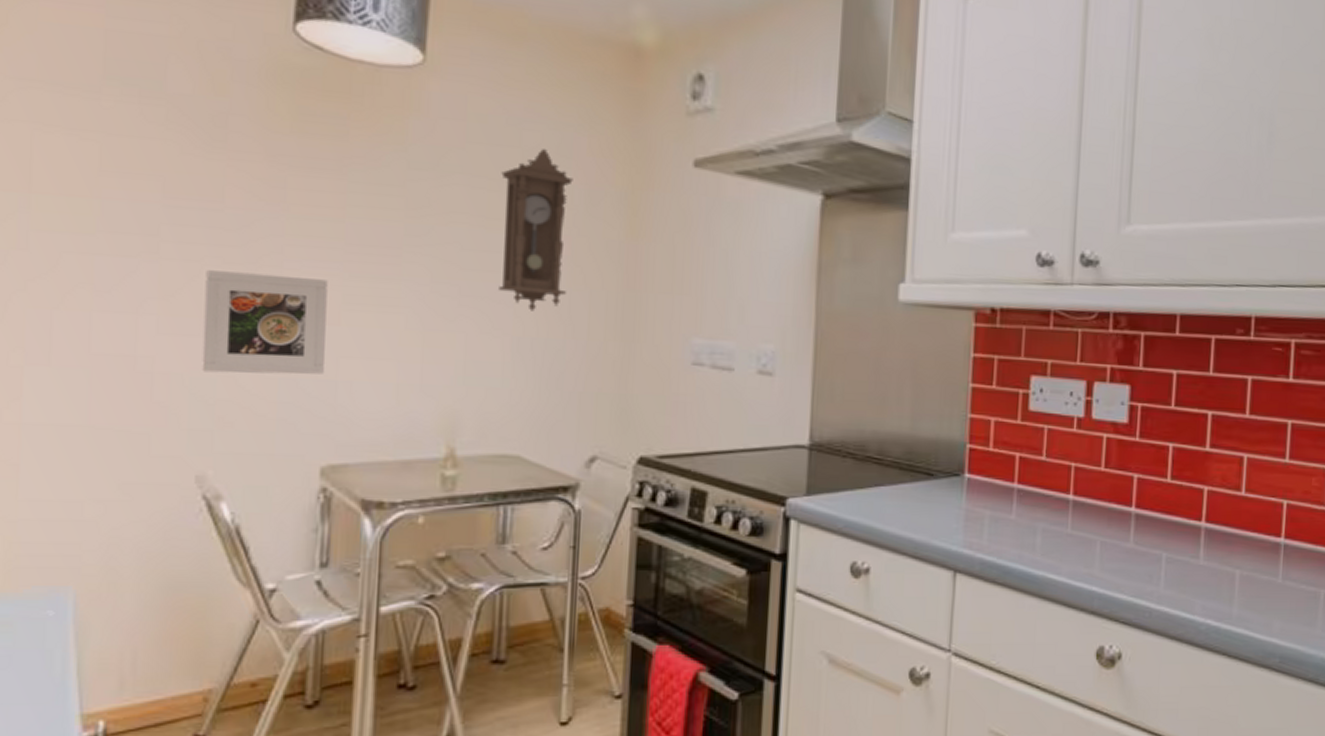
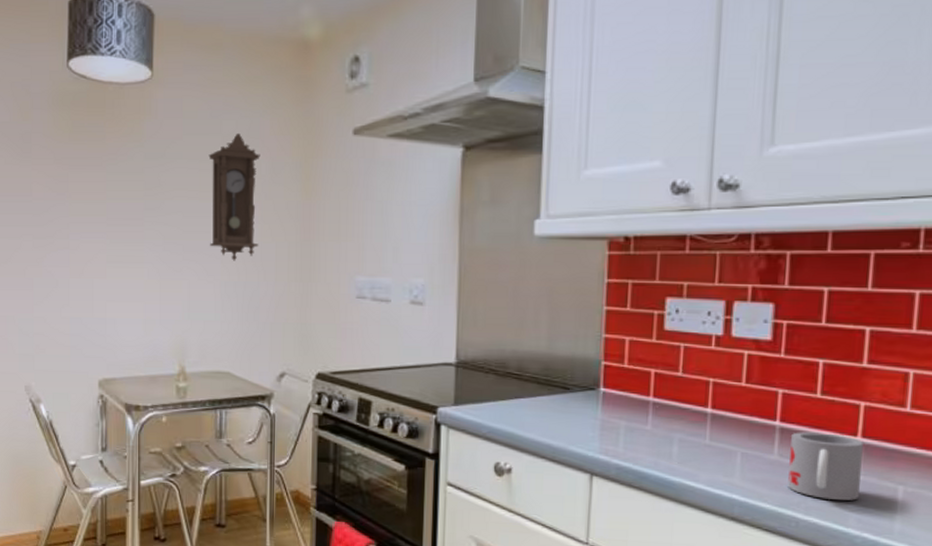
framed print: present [202,270,328,375] -> none [24,244,99,315]
mug: none [1142,518,1207,587] -> present [788,432,863,501]

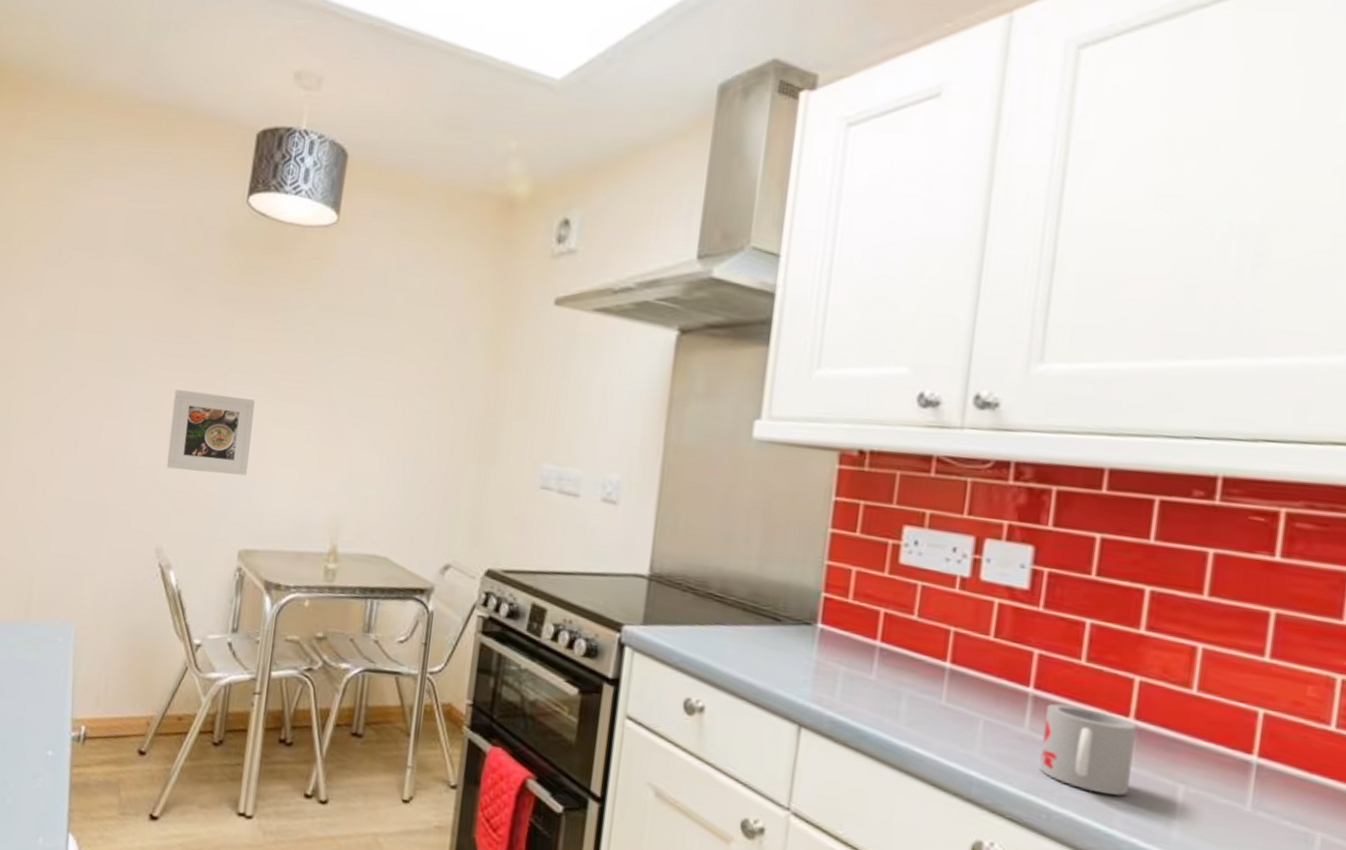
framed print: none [24,244,99,315] -> present [166,390,255,476]
pendulum clock: present [208,133,260,261] -> none [381,291,448,432]

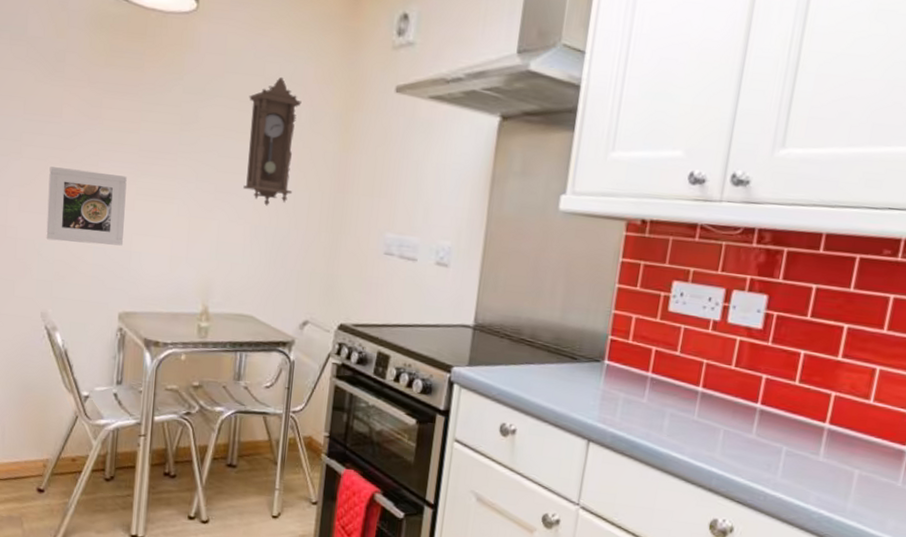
pendulum clock: none [381,291,448,432] -> present [243,77,302,206]
mug: present [1039,703,1136,796] -> none [761,415,830,480]

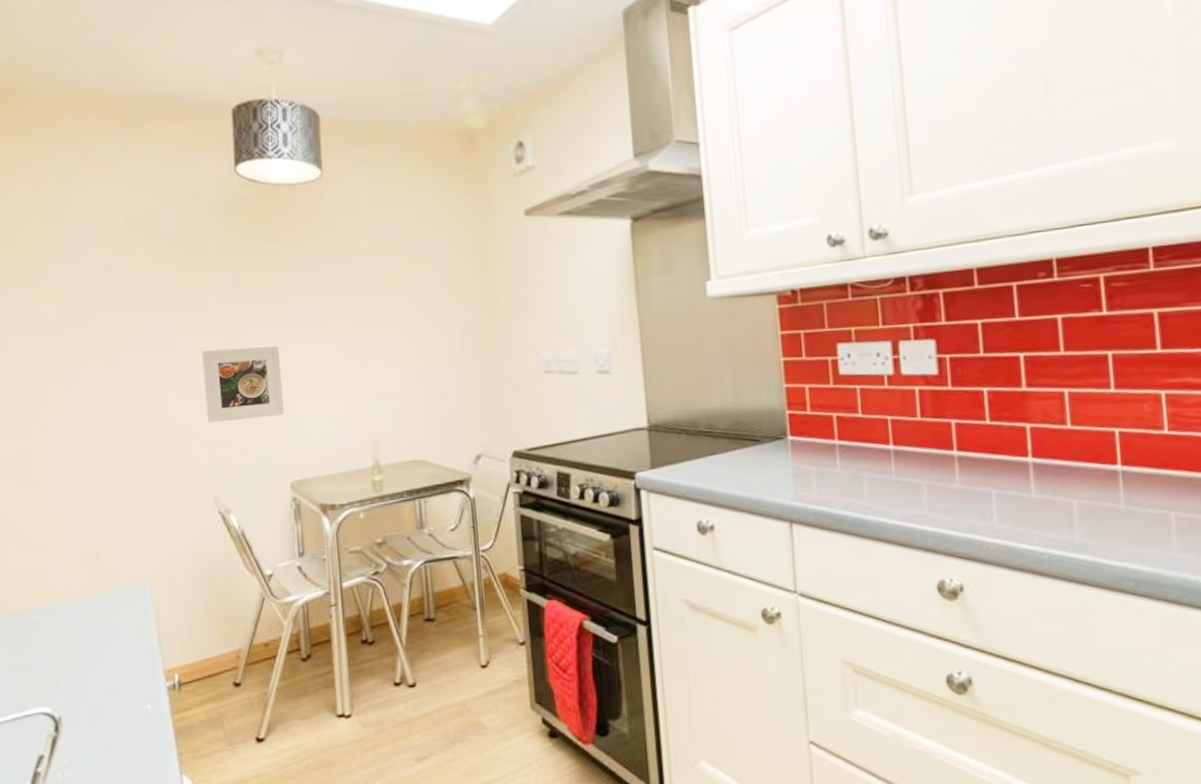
pendulum clock: present [243,77,302,206] -> none [384,223,443,348]

